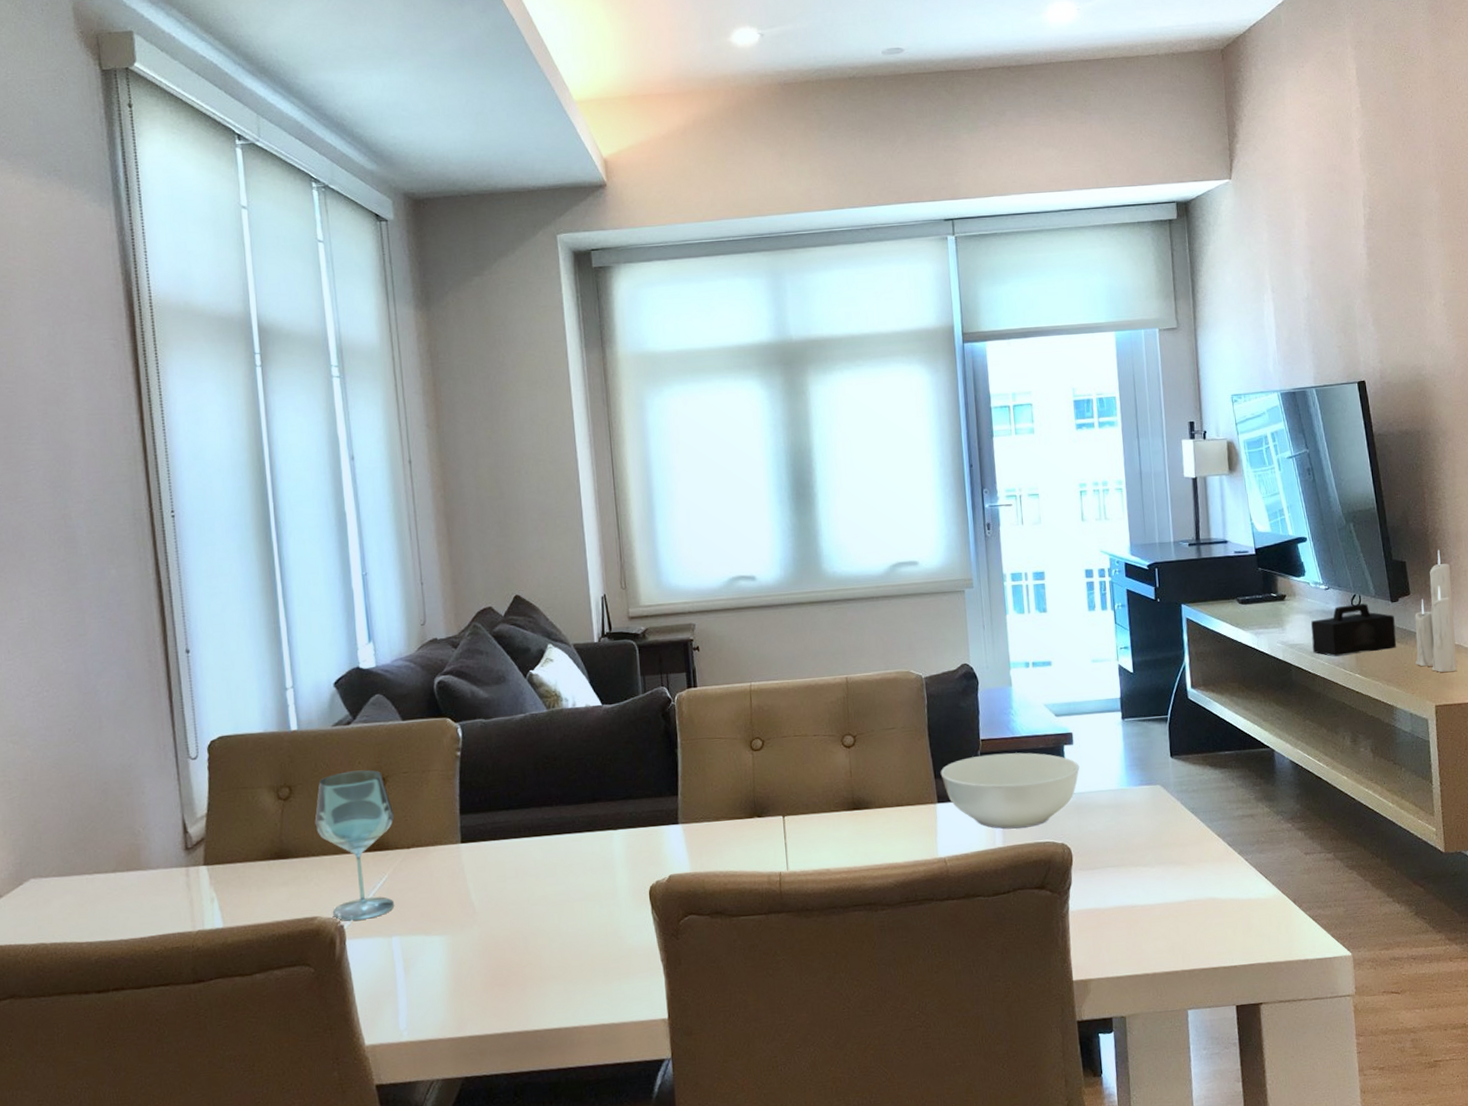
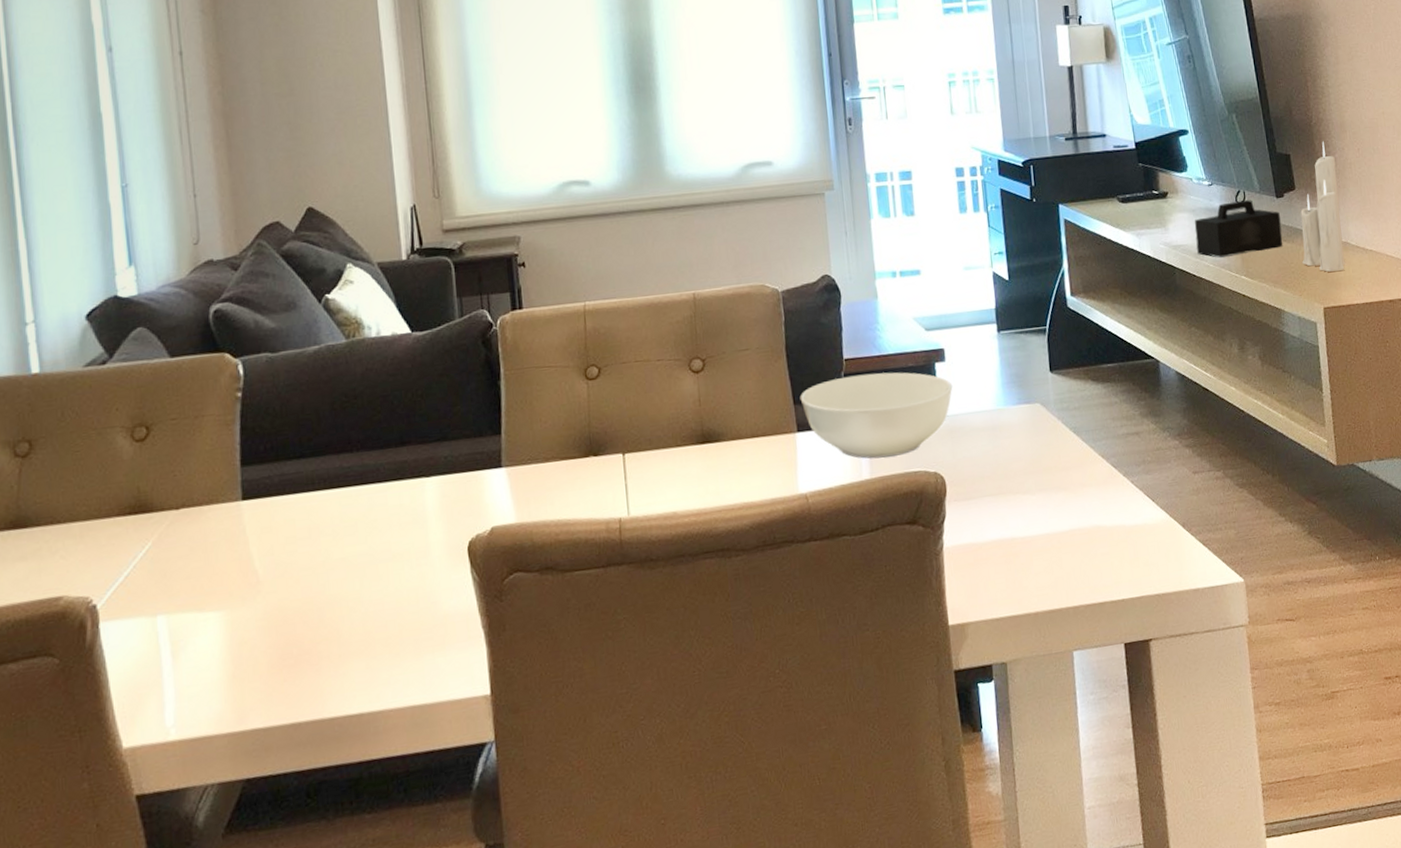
wine glass: present [315,769,395,921] -> none [61,417,160,600]

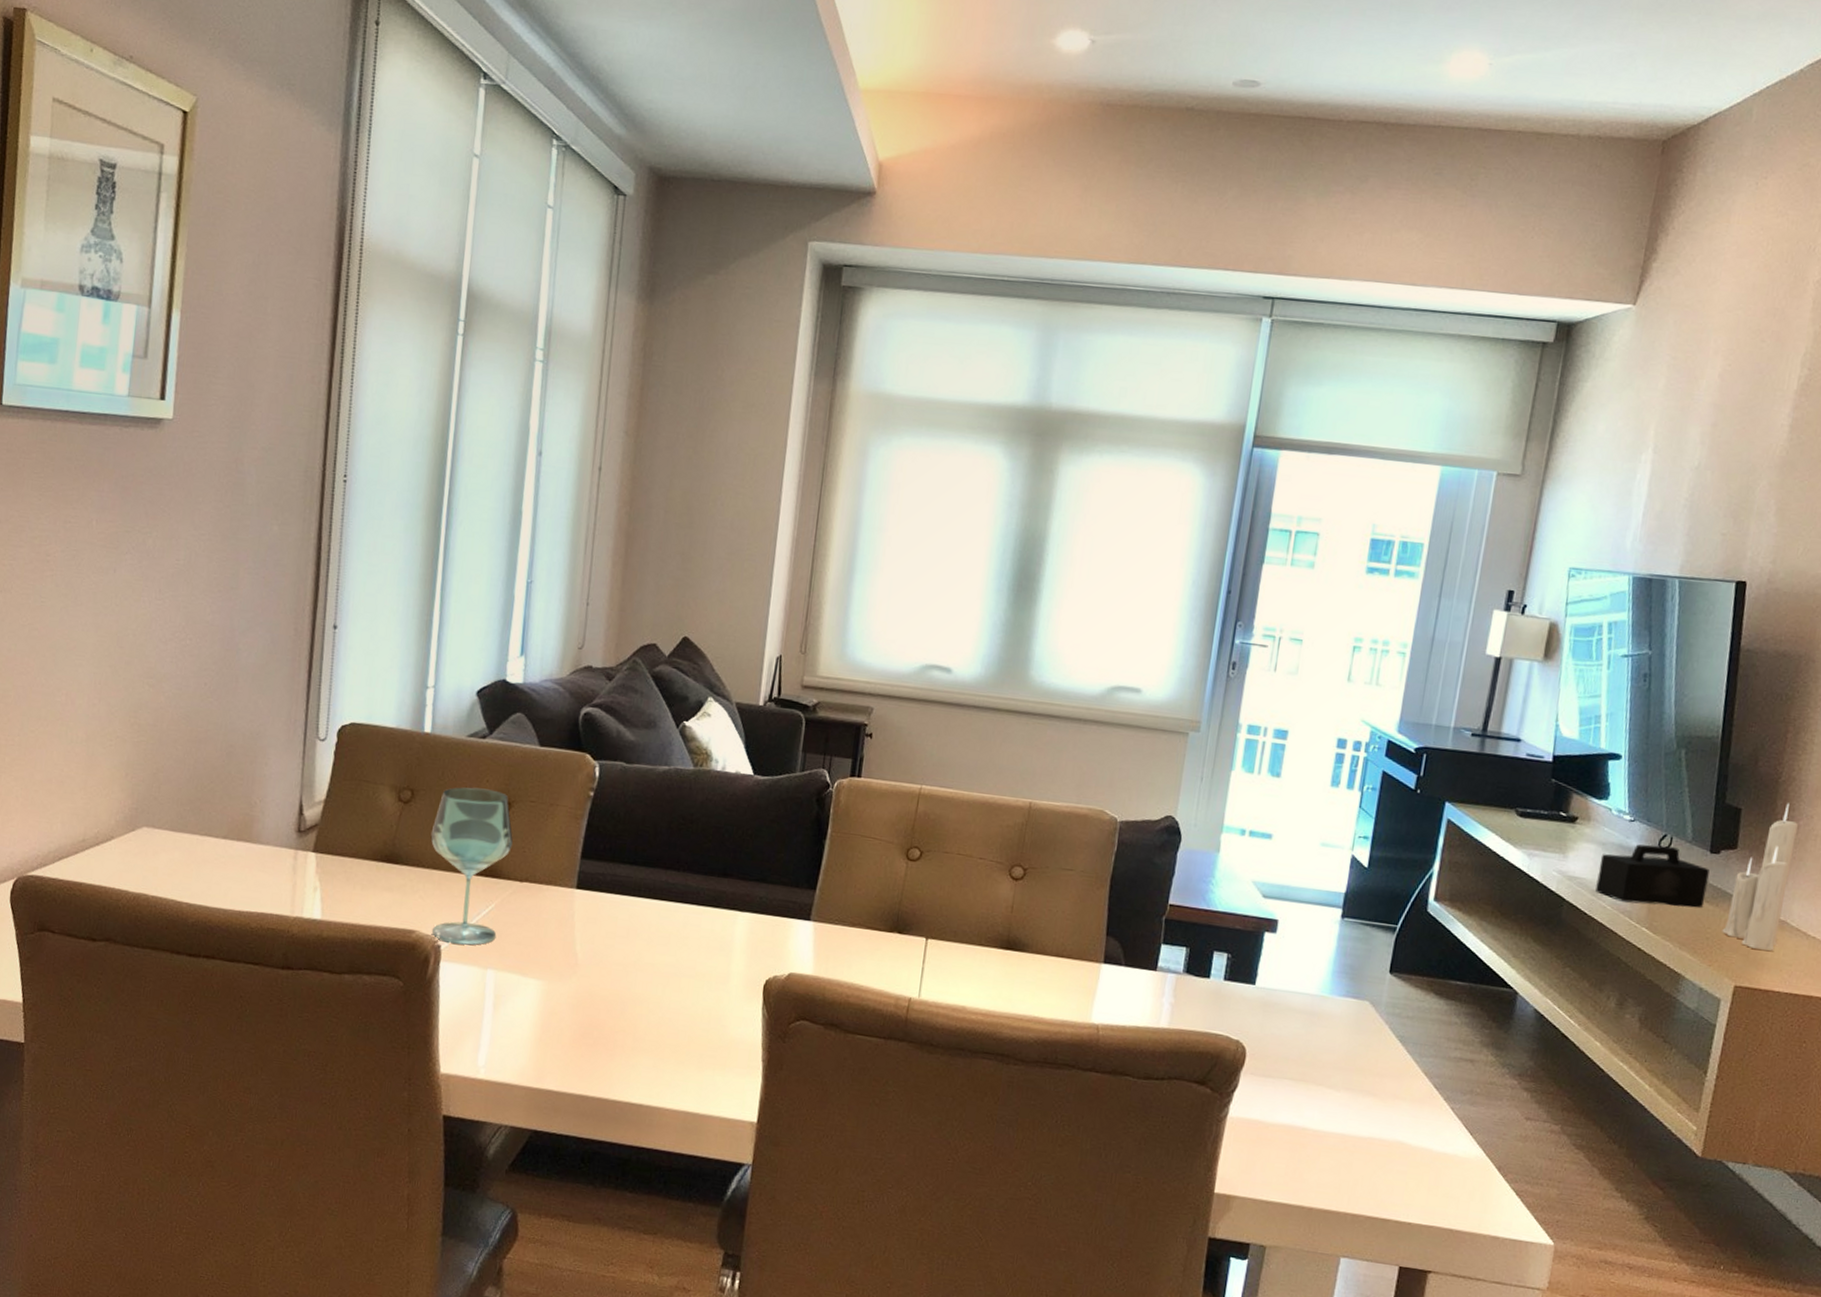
wine glass: none [61,417,160,600] -> present [430,787,513,945]
bowl: present [800,372,953,459] -> none [1114,921,1278,1014]

